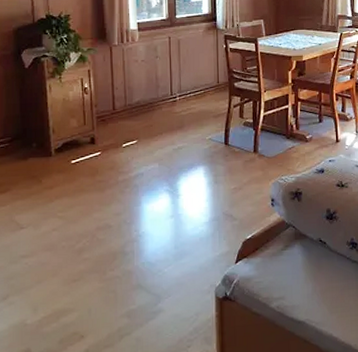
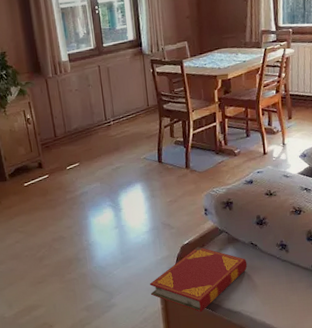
hardback book: none [204,242,315,322] -> present [149,247,248,313]

